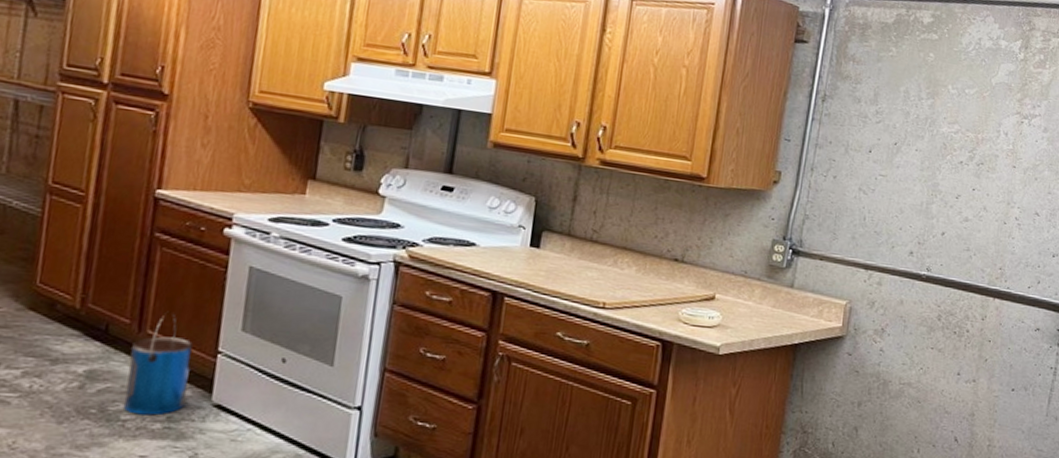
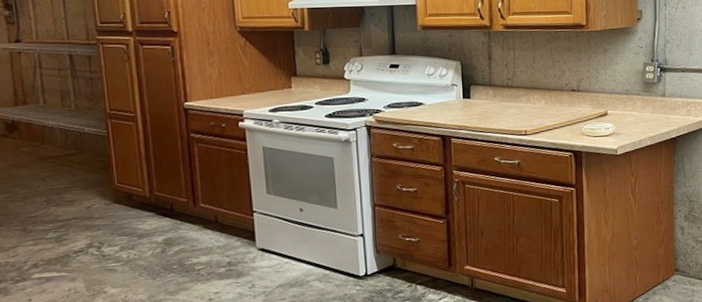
bucket: present [123,311,194,416] -> none [192,188,238,265]

